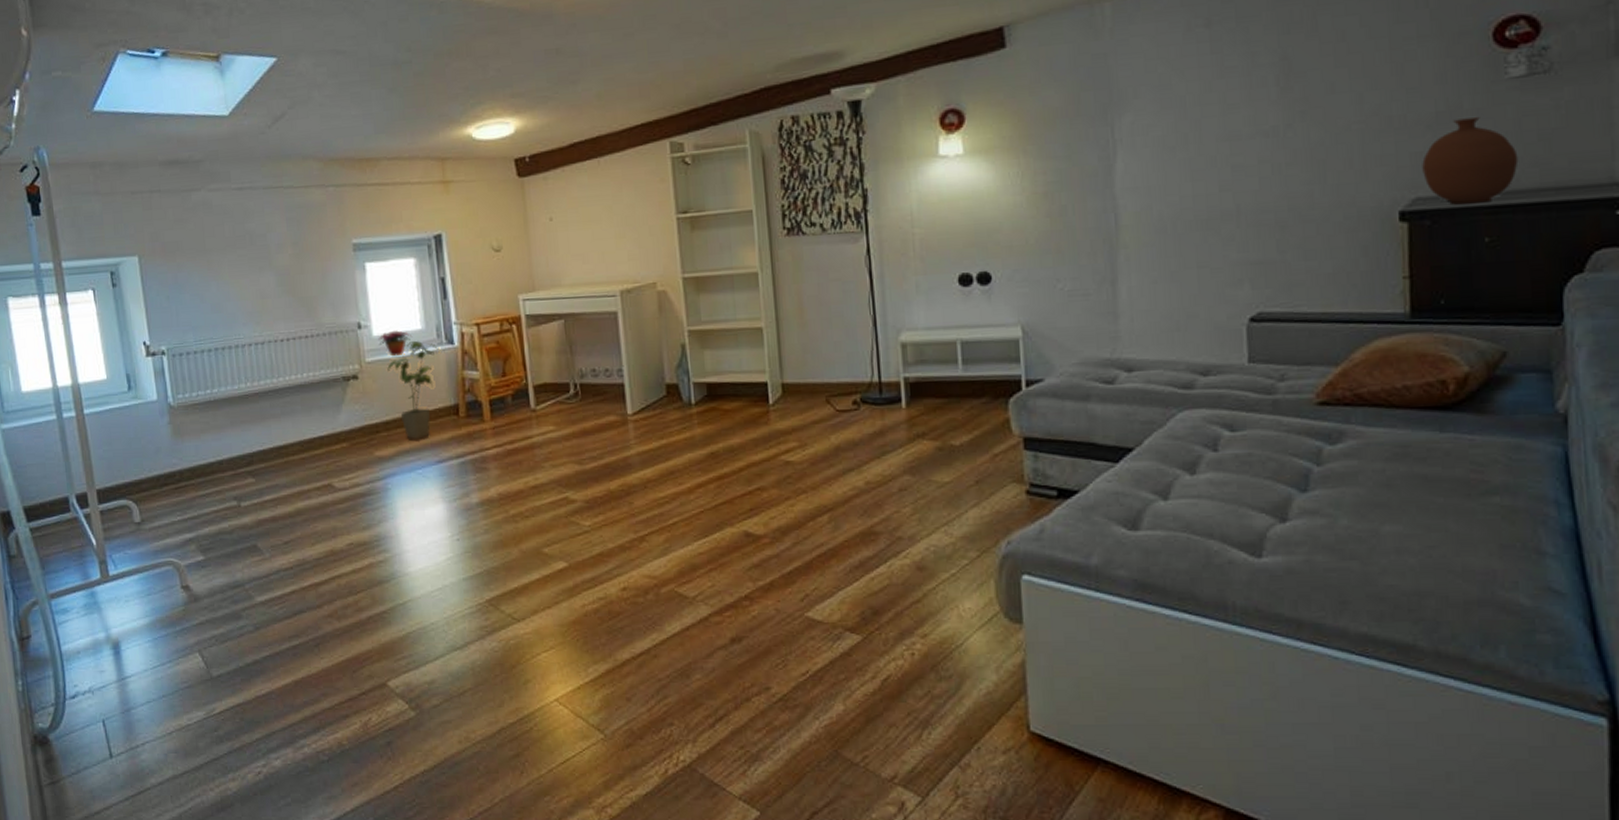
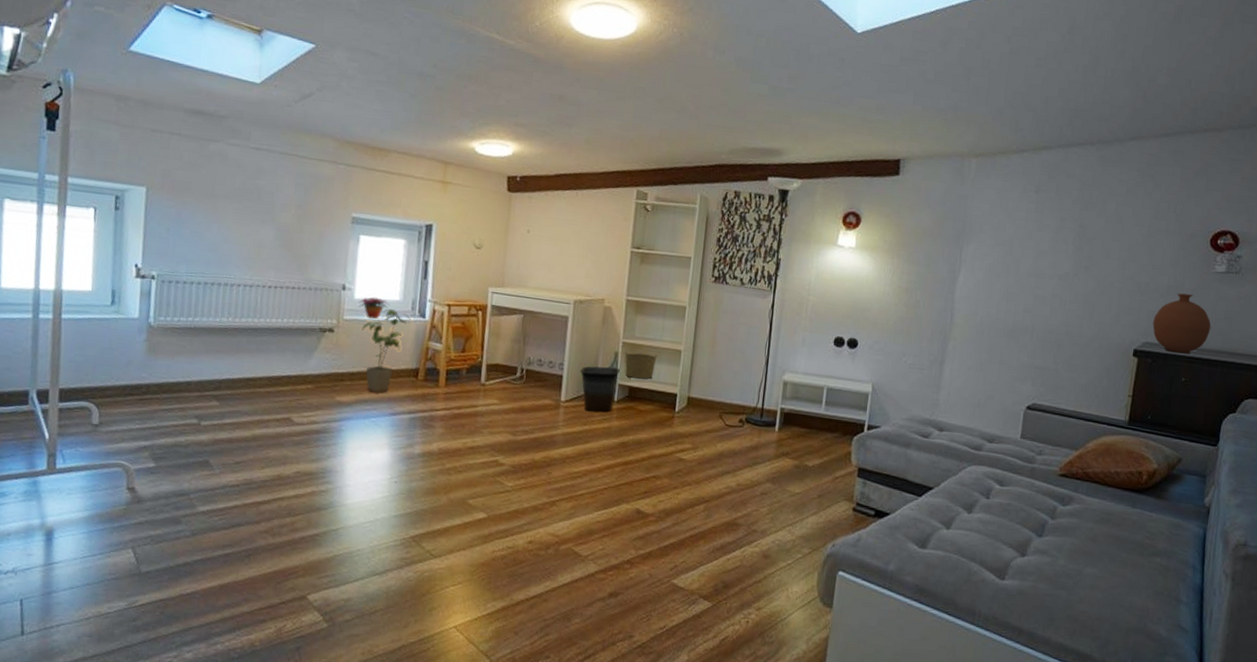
waste bin: none [643,363,692,422] -> present [580,366,620,413]
basket: none [693,338,734,372] -> present [625,351,657,380]

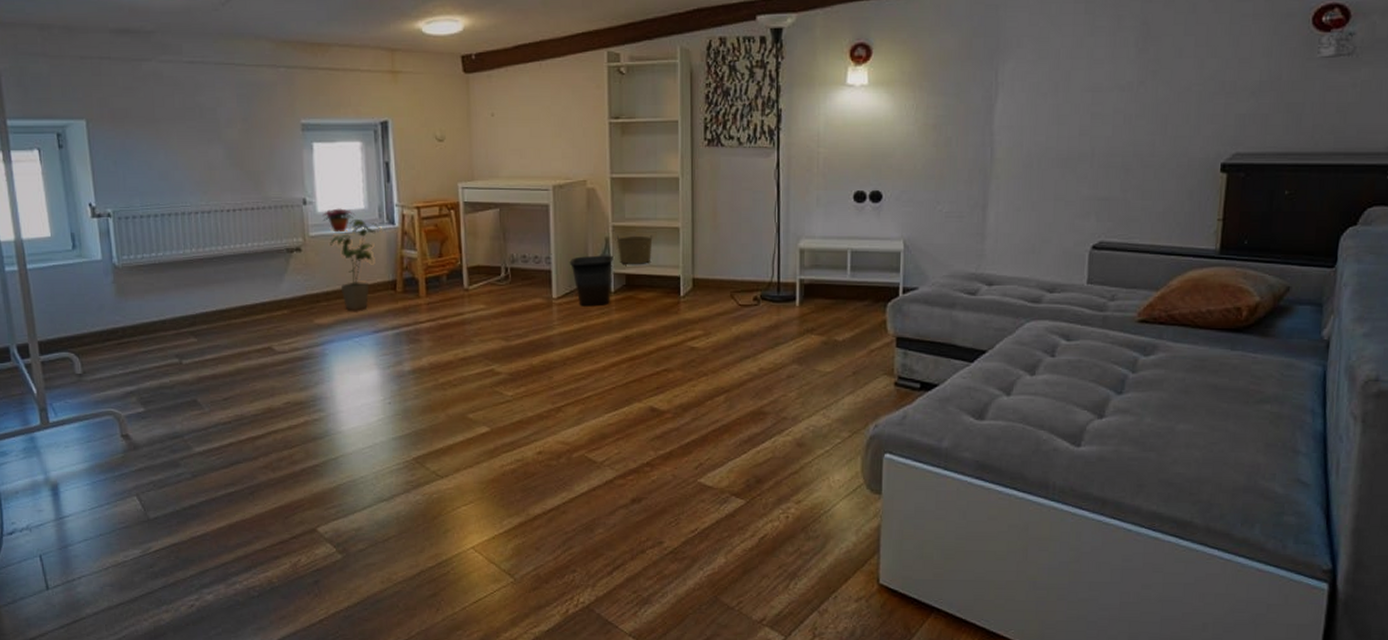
decorative vase: present [1152,293,1211,354] -> none [1243,88,1319,163]

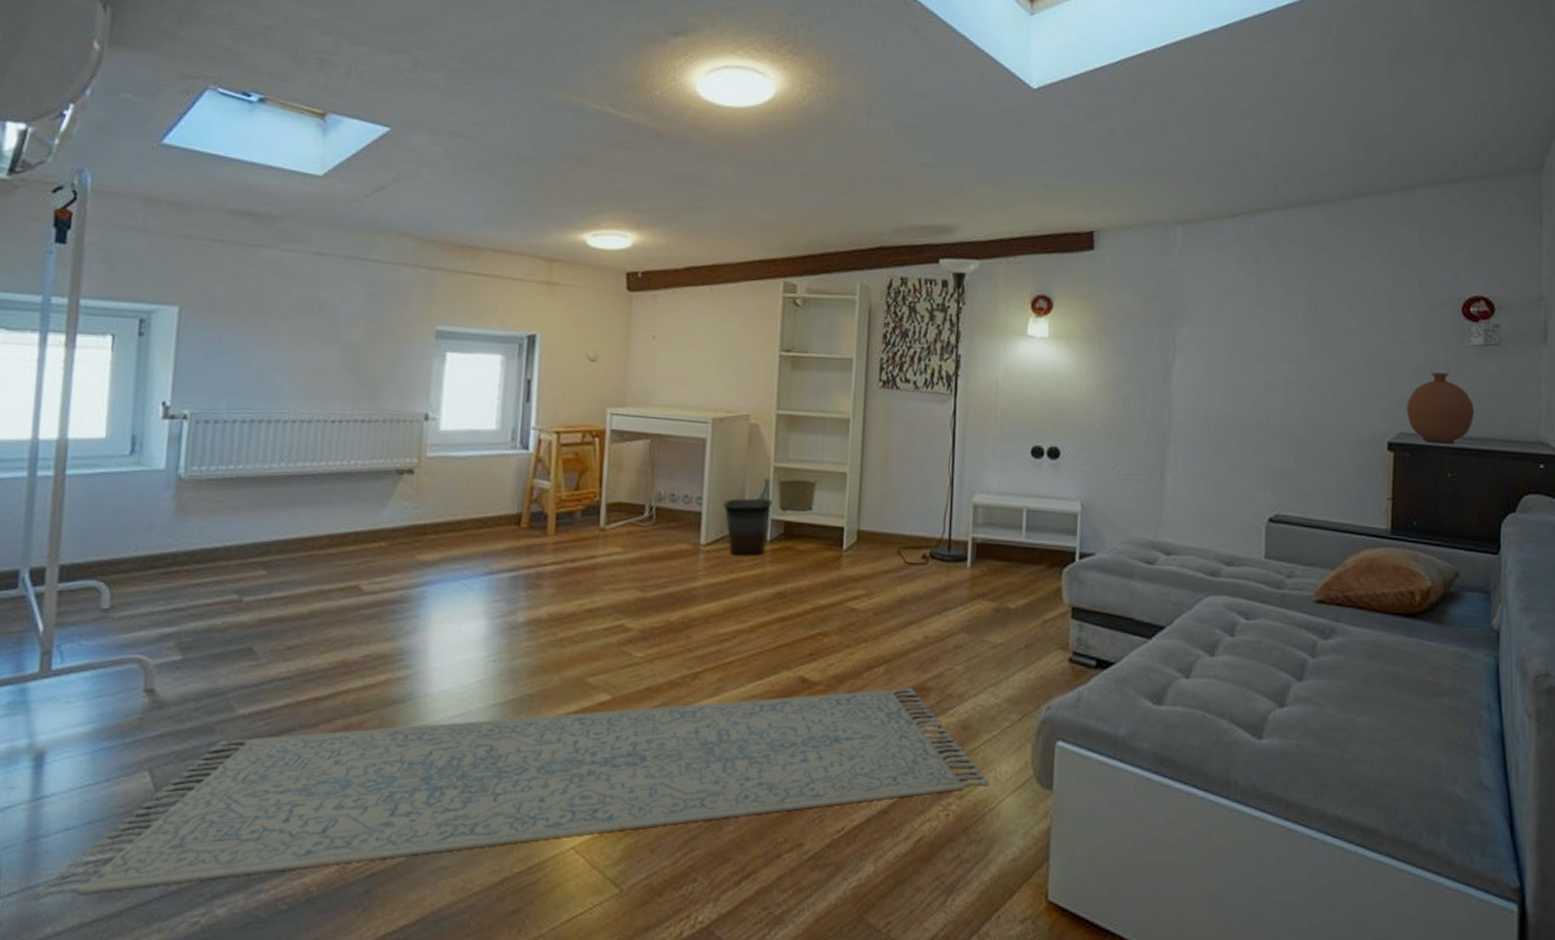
rug: none [71,413,824,590] -> present [32,688,990,900]
flower arrangement: present [322,208,356,233] -> none [444,427,485,455]
house plant: present [330,218,382,314] -> none [449,440,513,551]
decorative vase: none [1243,88,1319,163] -> present [1407,372,1475,445]

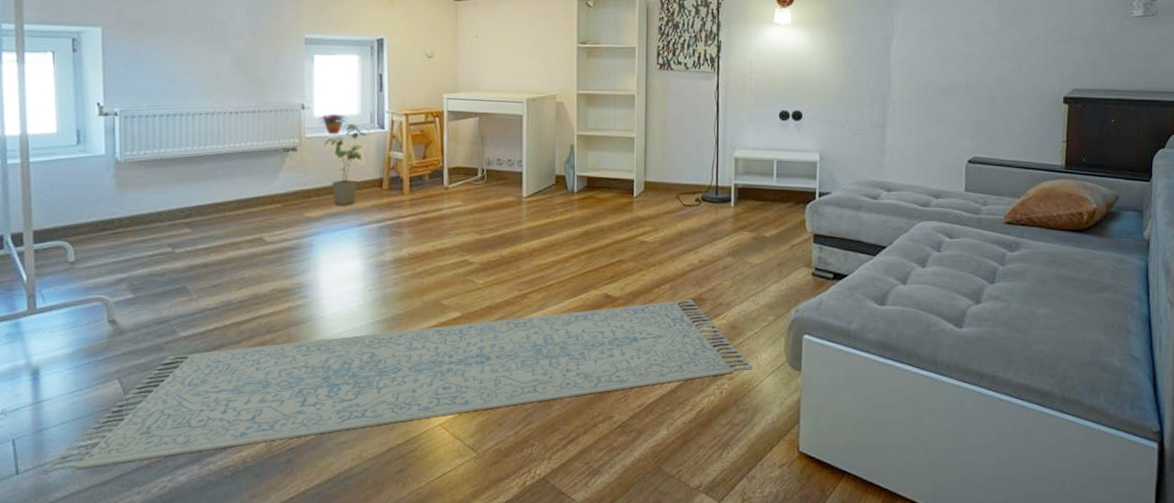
flower arrangement: none [444,427,485,455] -> present [319,113,349,135]
house plant: none [449,440,513,551] -> present [324,123,373,208]
waste bin: present [723,498,773,557] -> none [538,160,577,205]
basket: present [777,478,817,511] -> none [580,143,612,168]
decorative vase: present [1407,372,1475,445] -> none [1079,39,1134,97]

